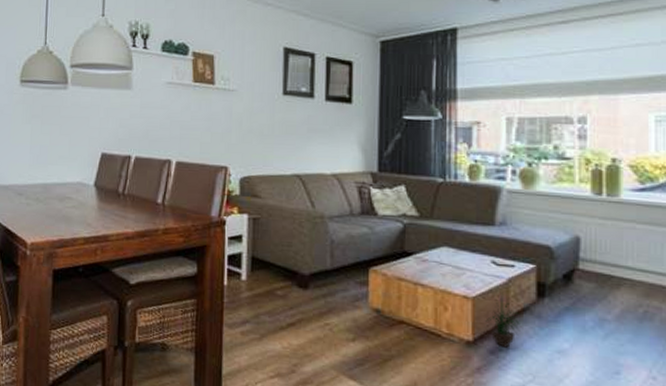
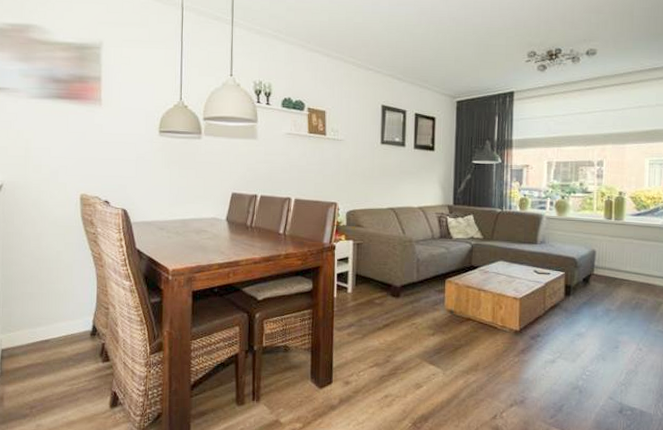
potted plant: present [485,291,522,348] -> none [528,293,554,334]

